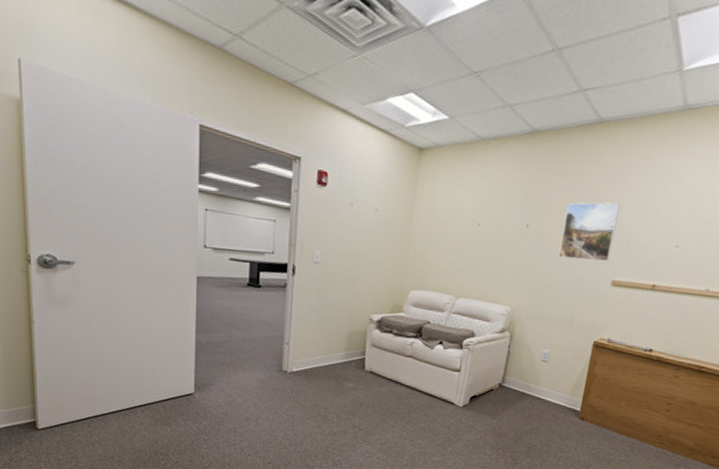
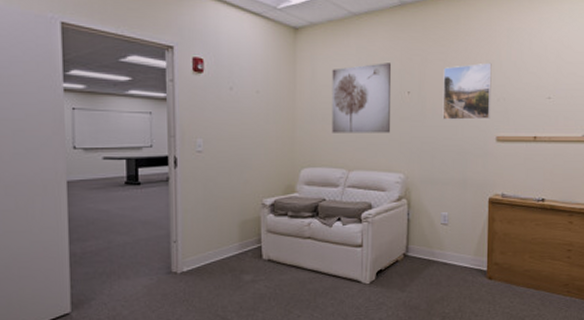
wall art: none [444,192,514,265] -> present [331,63,392,133]

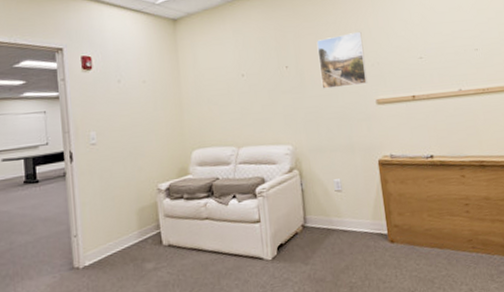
wall art: present [331,63,392,133] -> none [212,42,273,113]

